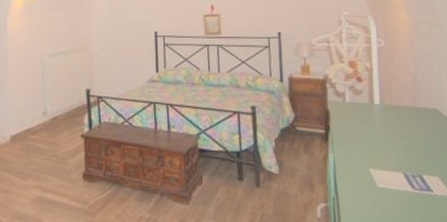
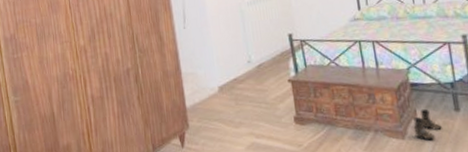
boots: none [198,175,225,208] -> present [413,108,442,140]

